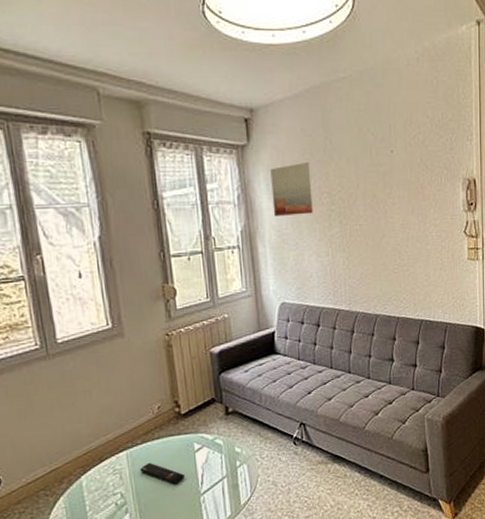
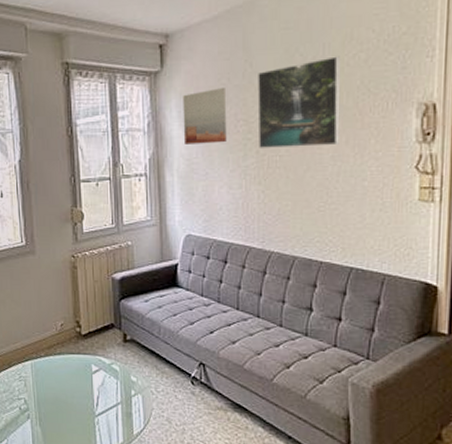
remote control: present [140,462,185,484] -> none [42,375,81,400]
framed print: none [337,137,407,218] -> present [257,56,341,148]

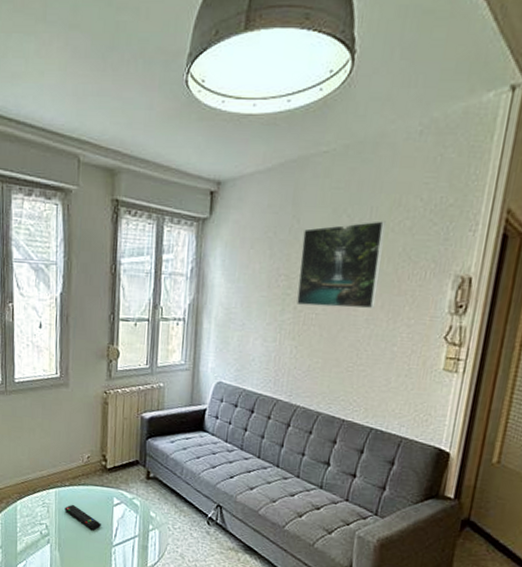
remote control: none [42,375,81,400] -> present [64,504,101,530]
wall art: present [183,88,227,144] -> none [224,241,271,296]

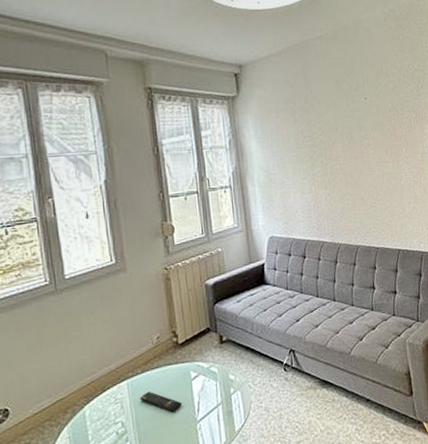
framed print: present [297,221,386,310] -> none [317,85,381,159]

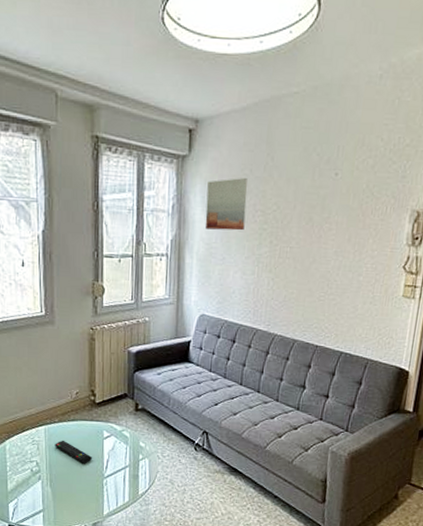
wall art: none [258,110,297,158] -> present [205,178,248,231]

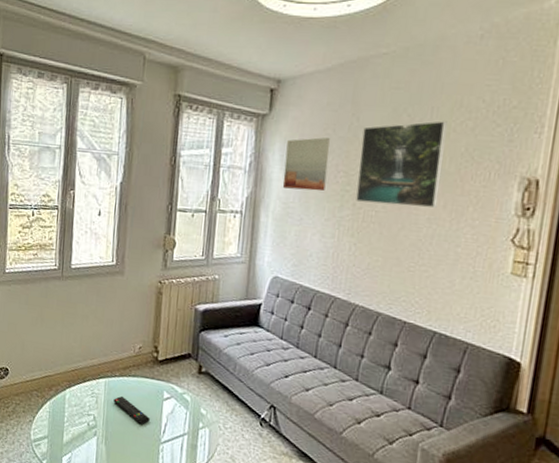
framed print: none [272,159,351,242] -> present [356,121,447,209]

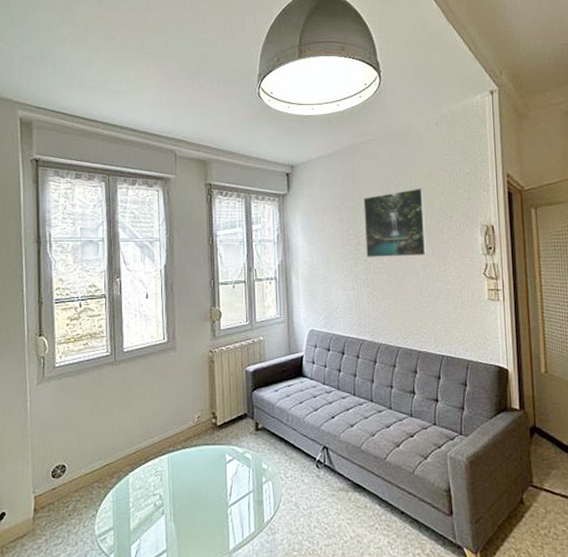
remote control: present [113,395,150,425] -> none [178,468,215,492]
wall art: present [282,137,330,192] -> none [306,209,341,253]

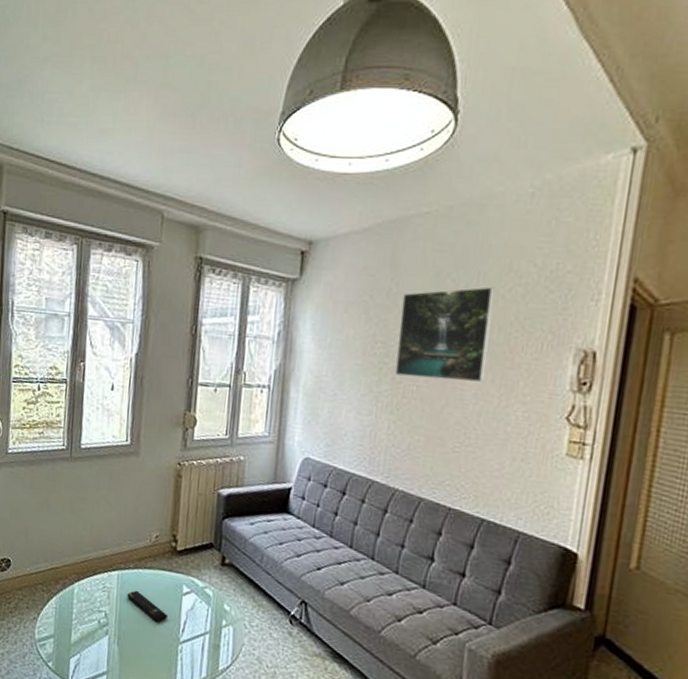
remote control: none [178,468,215,492] -> present [127,590,167,622]

